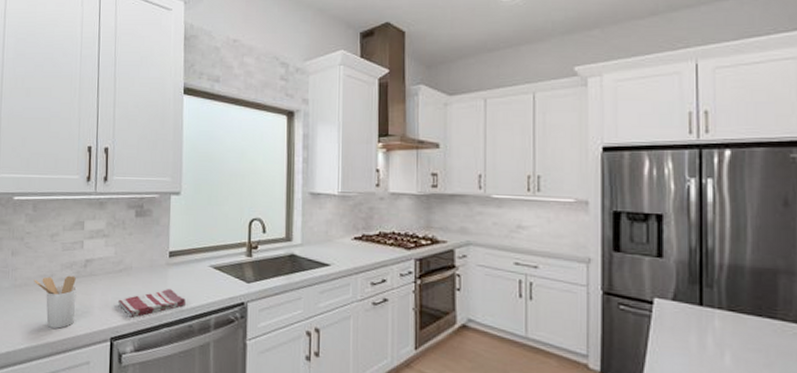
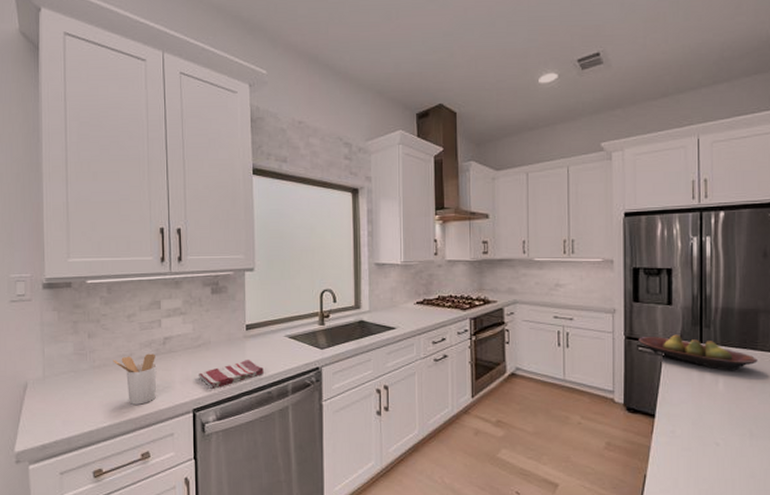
fruit bowl: none [619,293,777,343] -> present [638,334,758,371]

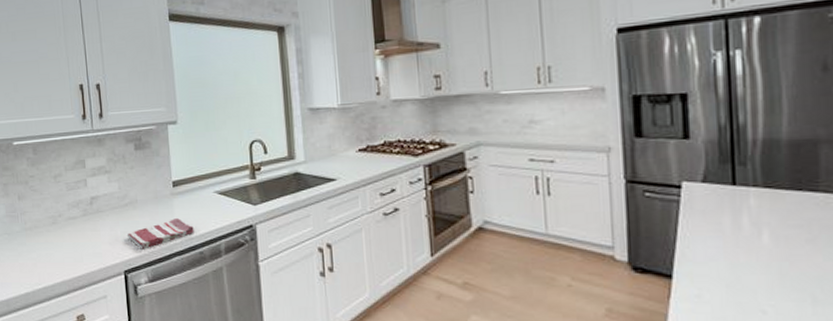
utensil holder: present [113,353,157,405] -> none [43,214,87,266]
fruit bowl: present [638,334,758,371] -> none [644,175,820,220]

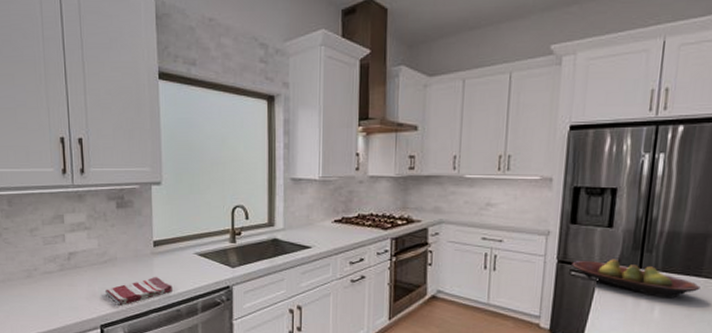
fruit bowl: none [644,175,820,220] -> present [572,259,700,299]

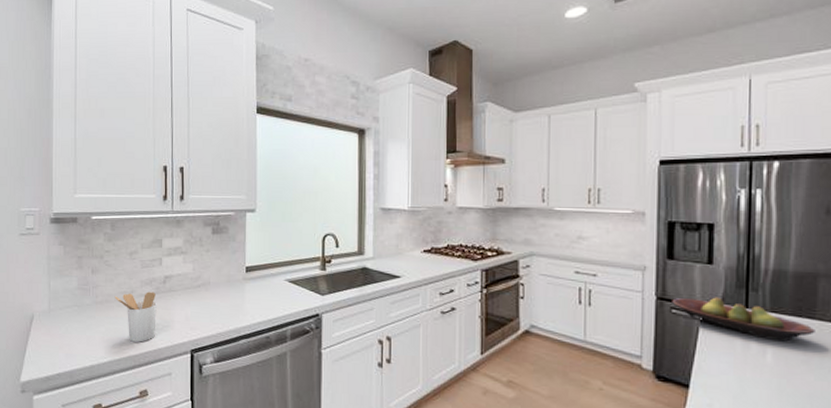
utensil holder: none [17,269,63,320] -> present [114,291,157,342]
dish towel: present [104,277,172,305] -> none [196,303,262,330]

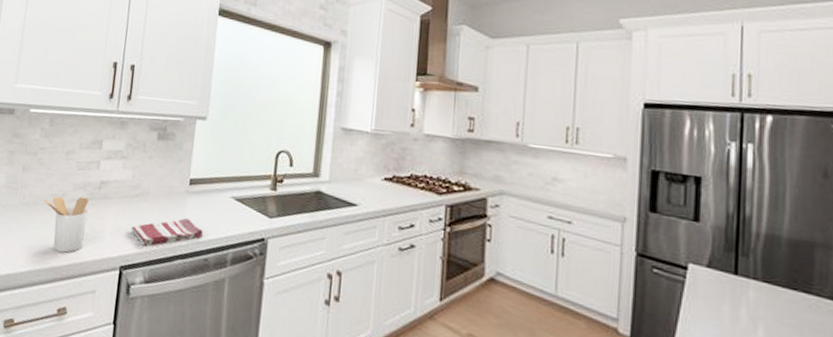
dish towel: none [196,303,262,330] -> present [130,218,203,247]
fruit bowl: present [672,297,815,342] -> none [653,256,812,317]

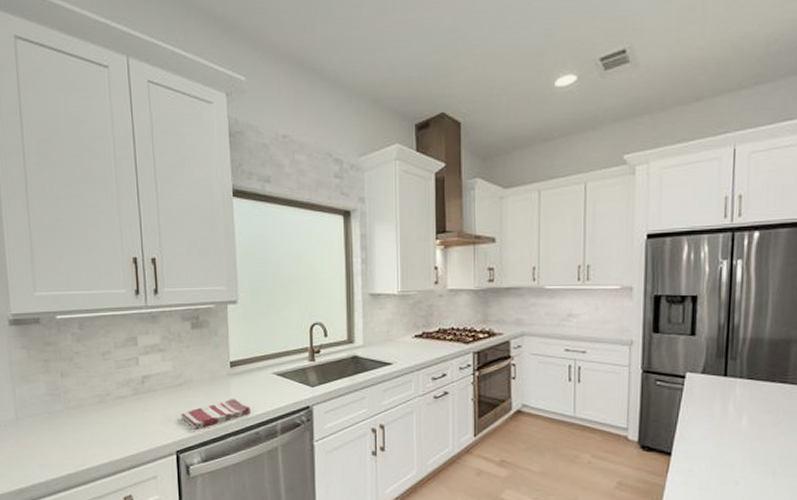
utensil holder: present [43,196,89,253] -> none [88,393,137,447]

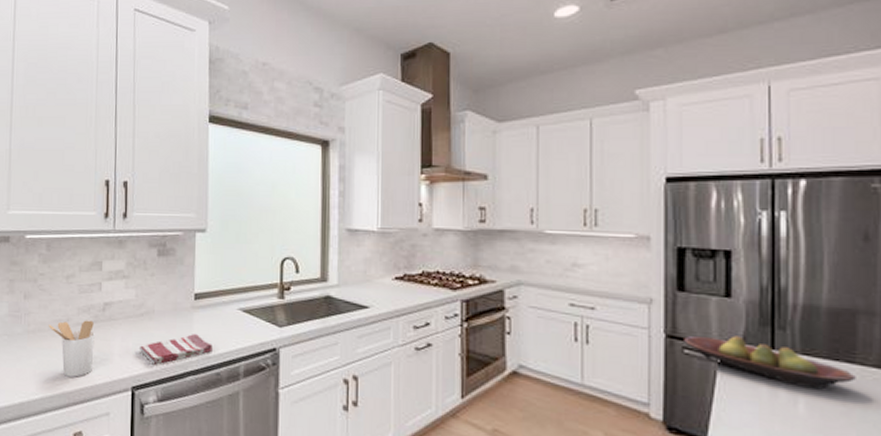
utensil holder: none [88,393,137,447] -> present [48,320,95,377]
fruit bowl: none [657,367,787,406] -> present [684,335,856,390]

